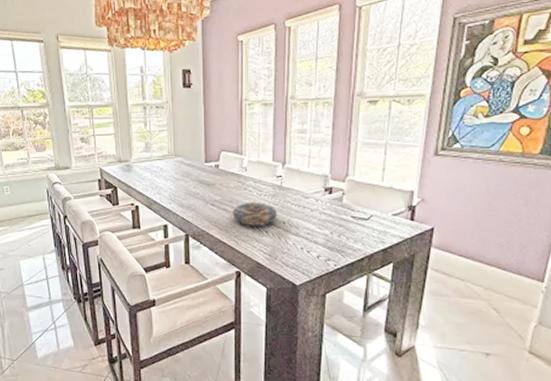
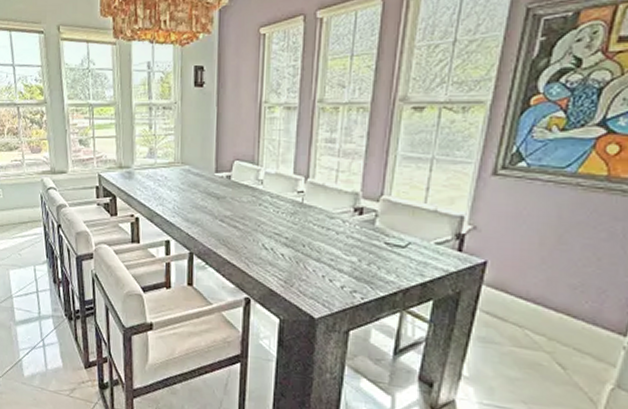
decorative bowl: present [232,201,278,226] -> none [244,219,297,248]

